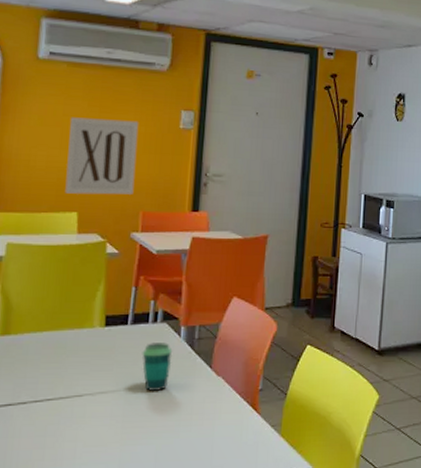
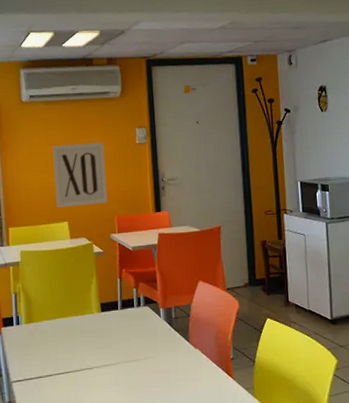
cup: present [142,343,173,391] -> none [132,322,157,363]

